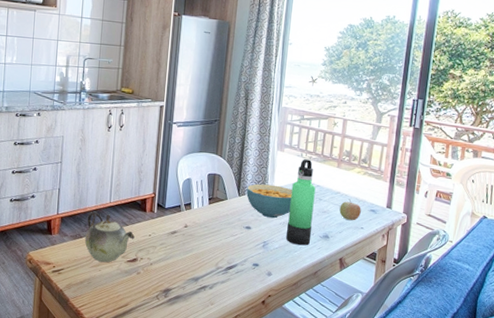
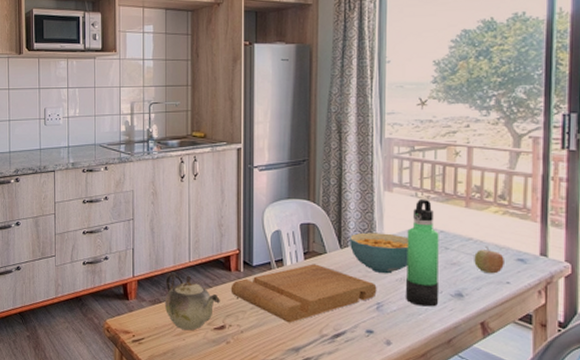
cutting board: none [144,208,265,257] -> present [230,264,377,323]

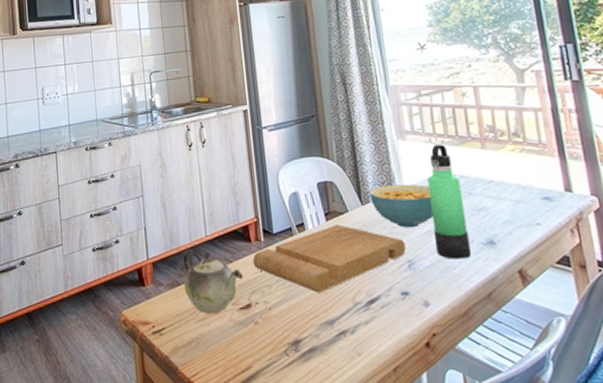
fruit: present [474,247,504,274] -> none [499,188,531,217]

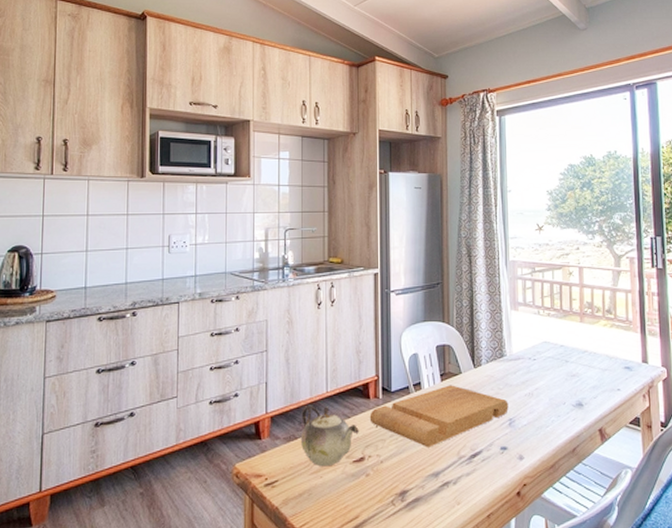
cereal bowl: present [369,183,434,228] -> none [481,350,535,390]
thermos bottle: present [427,144,472,259] -> none [533,317,563,419]

